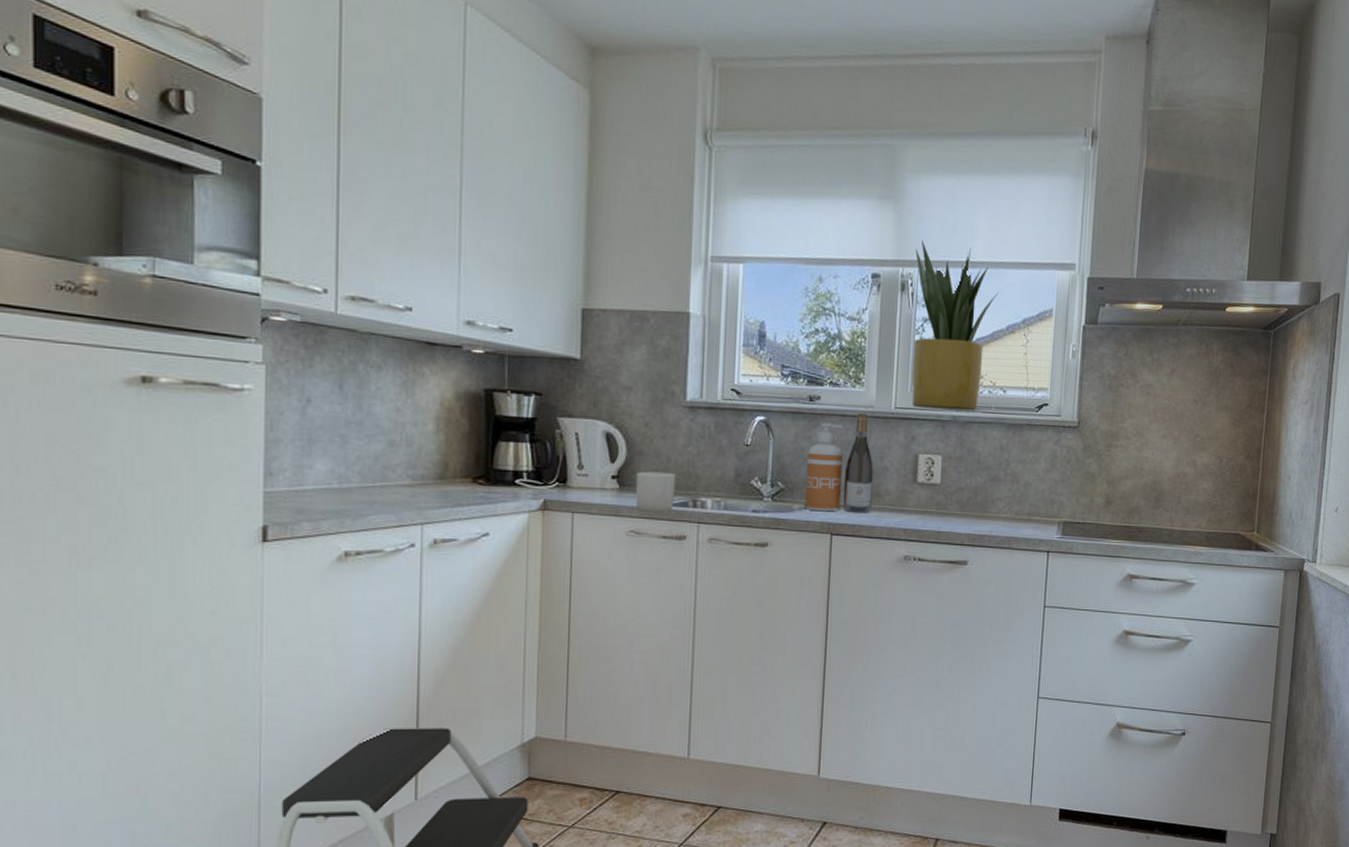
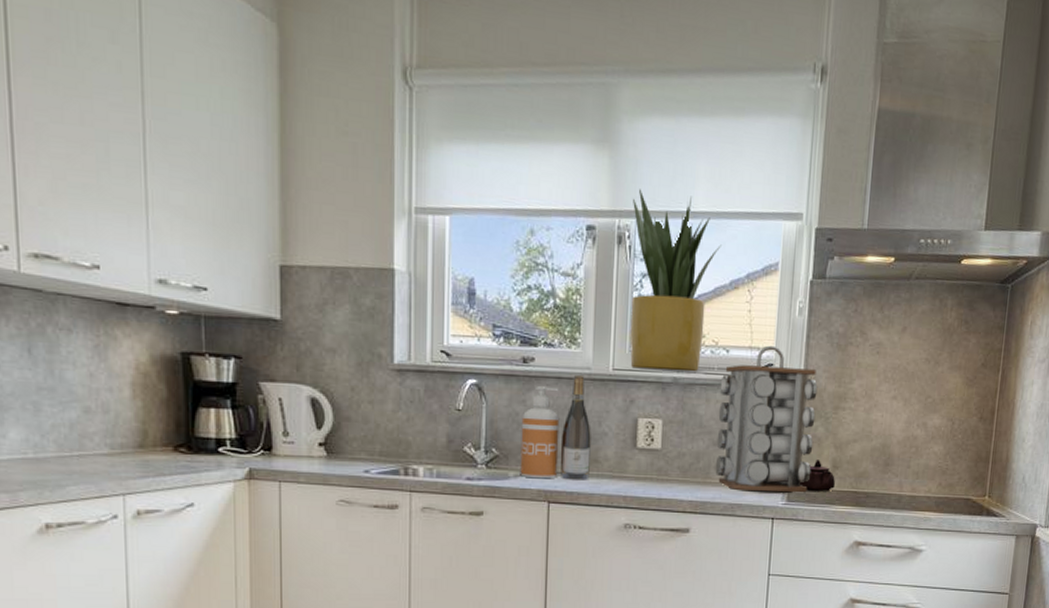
mug: present [635,471,677,513] -> none [344,438,386,481]
spice rack: none [992,386,1091,528] -> present [715,345,818,494]
teapot: none [1073,495,1108,527] -> present [799,460,835,492]

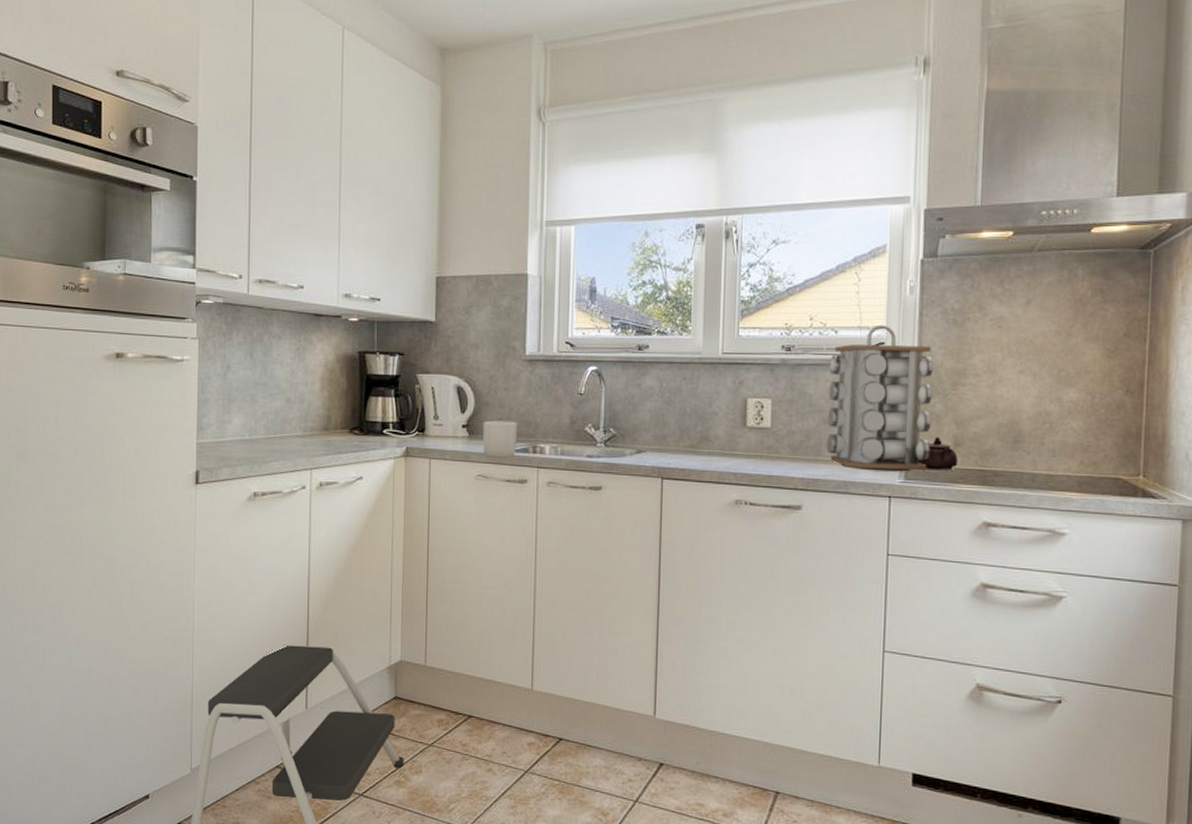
mug: none [344,438,386,481] -> present [482,420,518,458]
soap dispenser: present [520,386,560,479] -> none [635,371,672,457]
wine bottle: present [560,375,592,480] -> none [673,360,703,458]
planter: present [629,189,721,372] -> none [738,188,827,354]

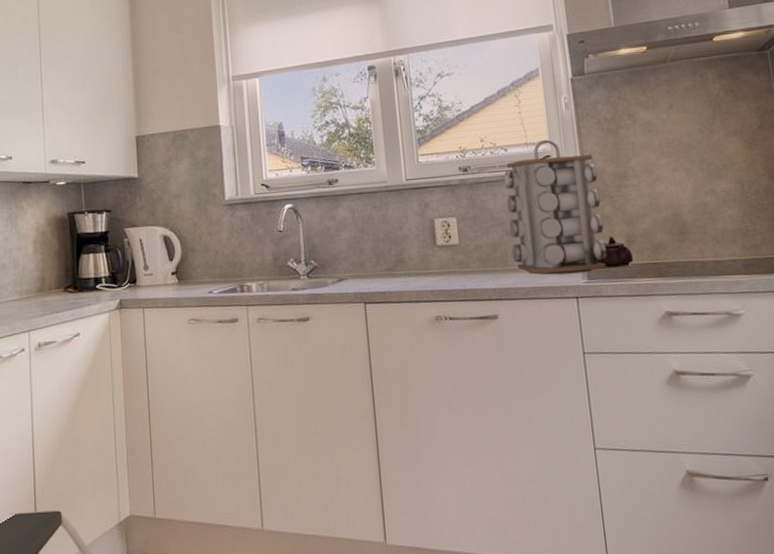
mug: present [482,420,518,458] -> none [191,263,225,301]

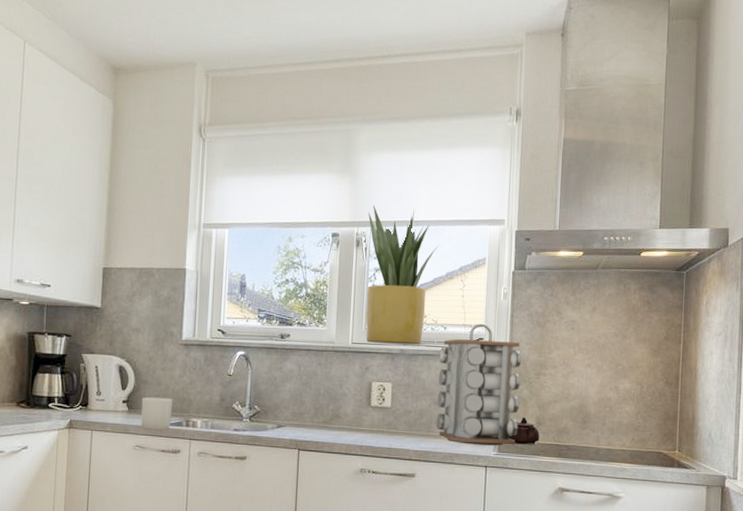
mug: none [191,263,225,301] -> present [140,397,174,431]
planter: none [403,28,485,177] -> present [365,205,439,345]

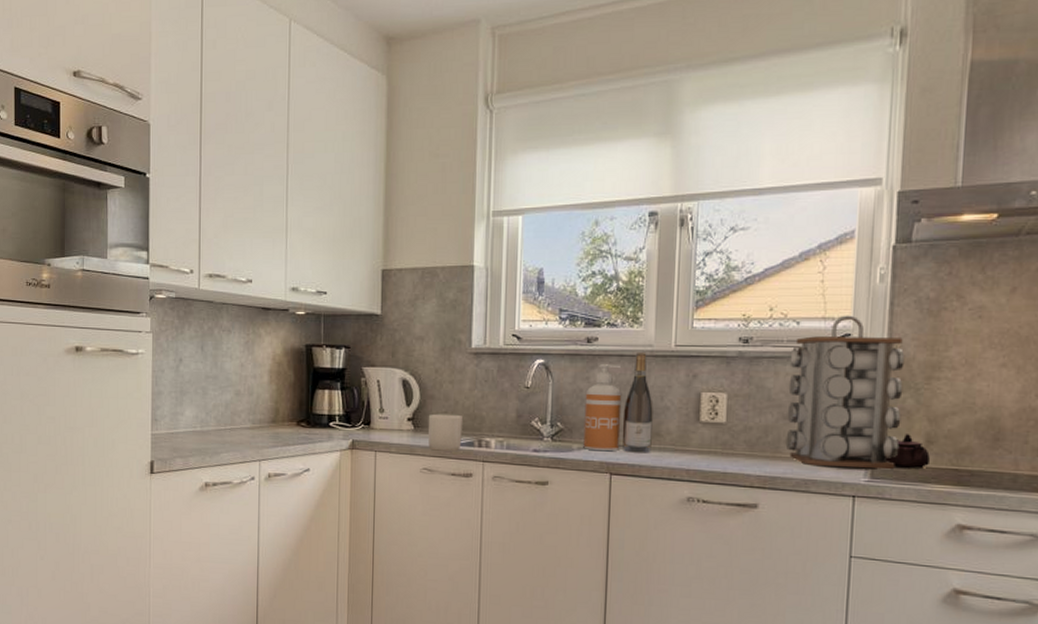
soap dispenser: none [276,357,309,431] -> present [583,364,622,452]
wine bottle: none [308,348,335,432] -> present [622,353,654,454]
planter: present [365,205,439,345] -> none [692,173,790,346]

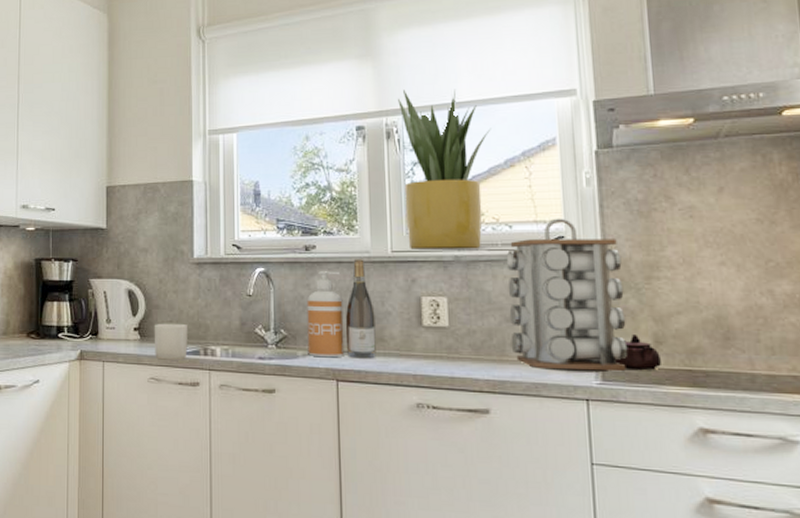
planter: none [692,173,790,346] -> present [398,89,491,251]

